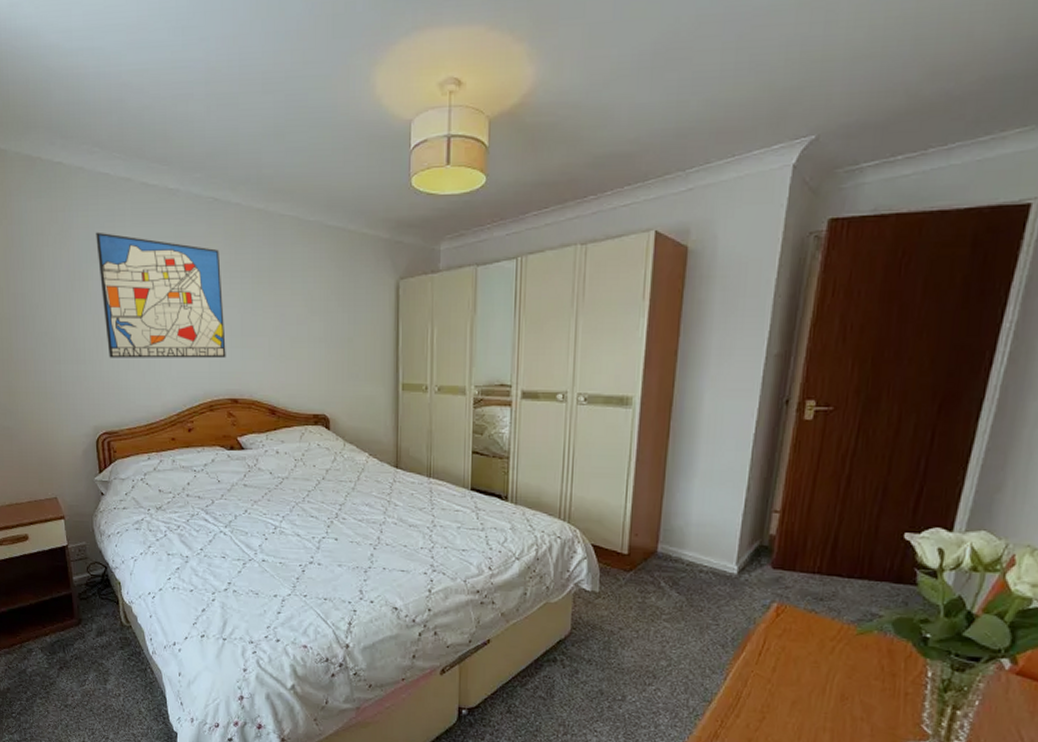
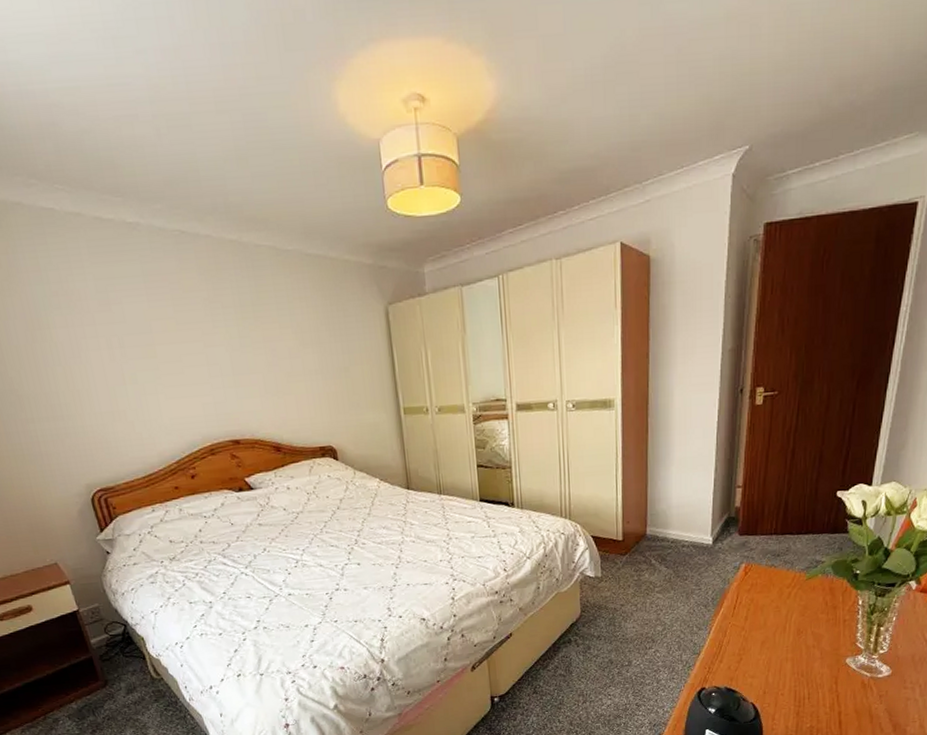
wall art: present [96,232,226,359] -> none [50,274,220,411]

